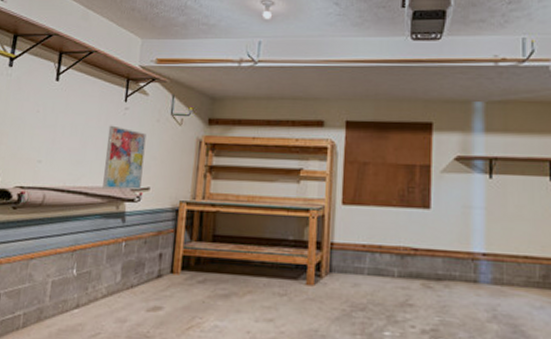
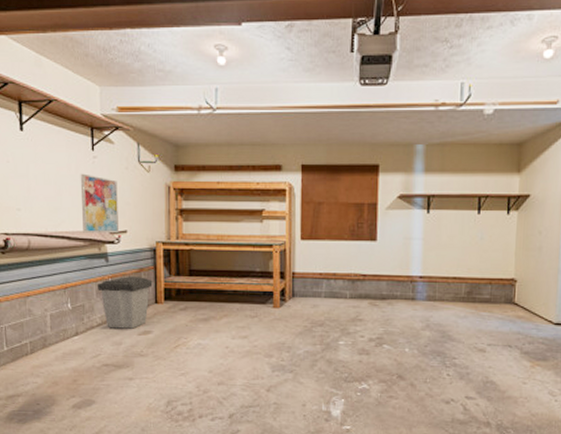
trash can: none [108,240,171,303] -> present [96,276,153,329]

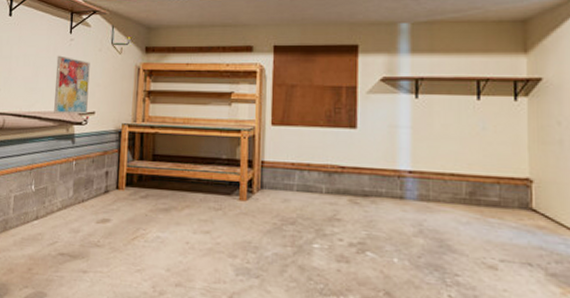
trash can: present [96,276,153,329] -> none [61,159,115,216]

